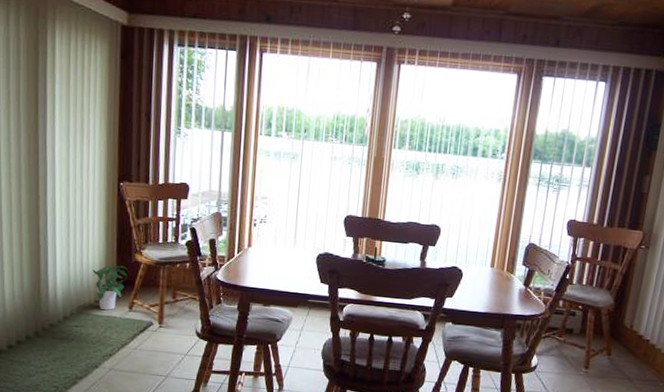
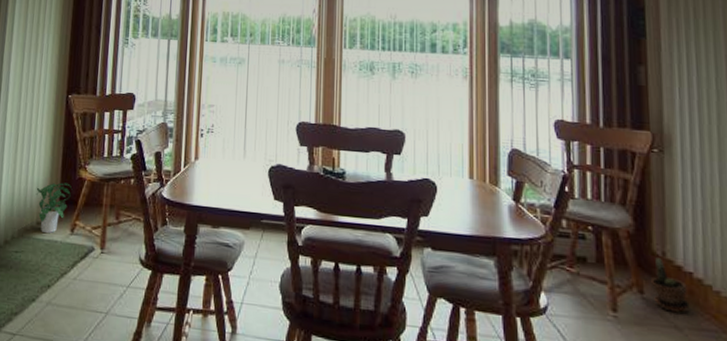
potted plant: none [617,329,643,369] -> present [650,258,690,313]

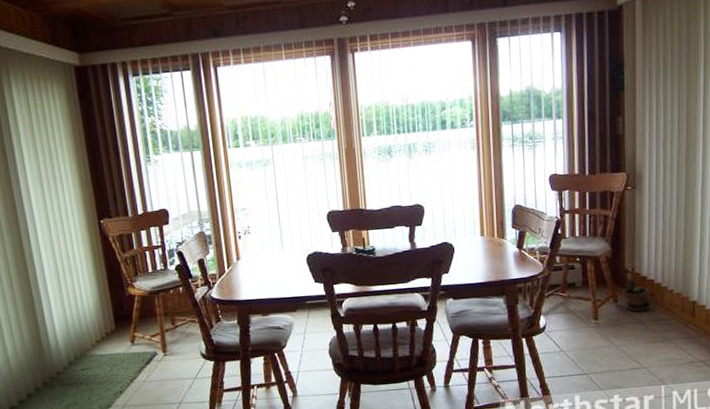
potted plant: present [35,182,73,234] -> none [88,301,125,349]

